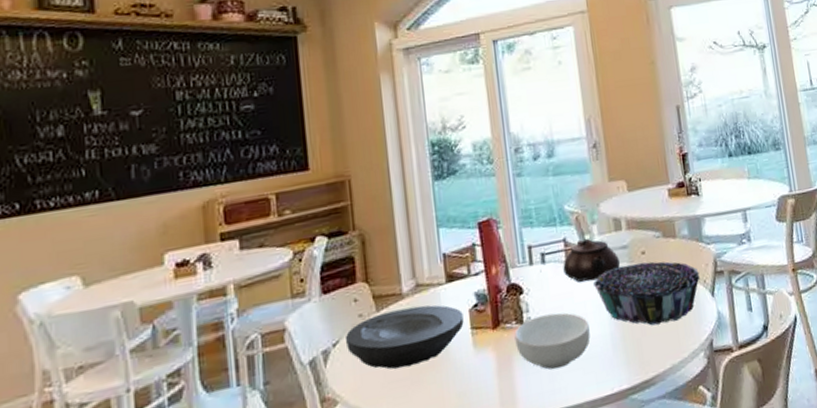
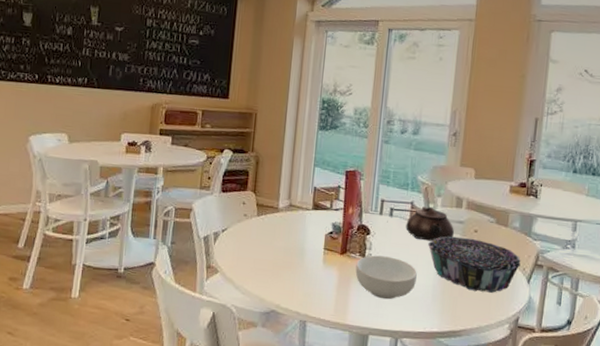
plate: present [344,305,464,369] -> none [231,218,320,263]

